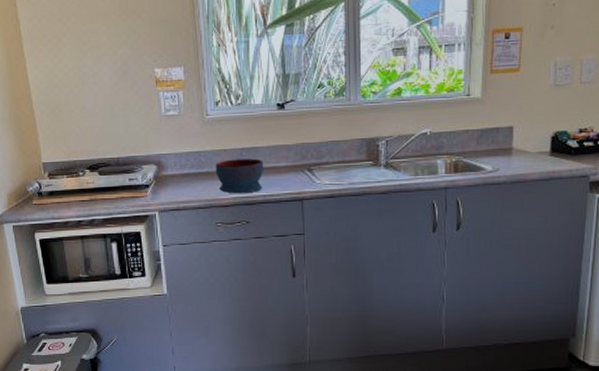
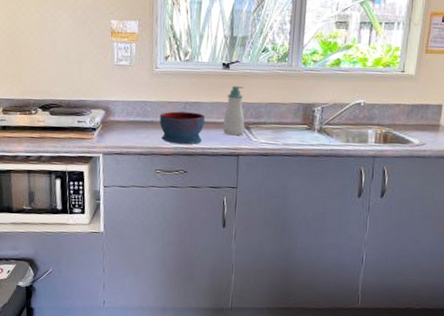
soap bottle: none [283,126,306,180] -> present [223,85,245,136]

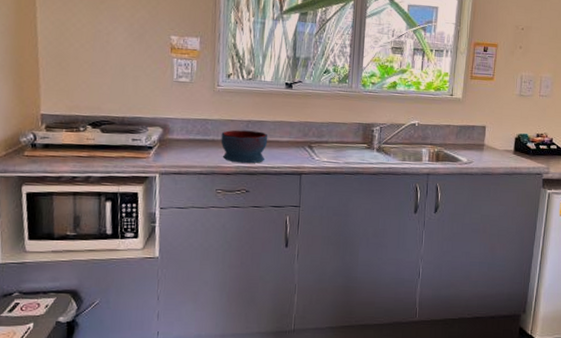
soap bottle: present [223,85,245,136] -> none [286,105,307,155]

